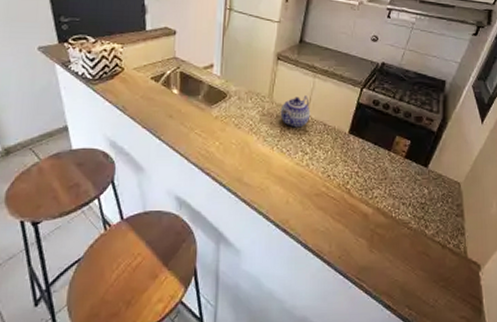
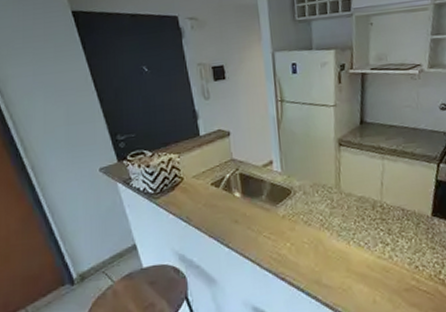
teapot: present [280,95,311,128] -> none [350,180,386,218]

